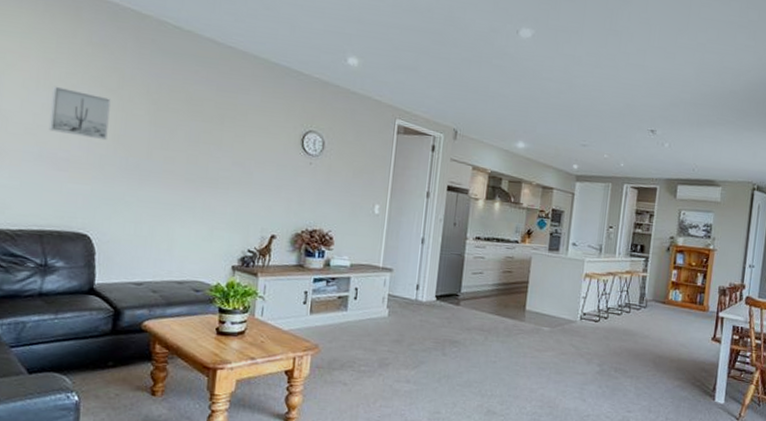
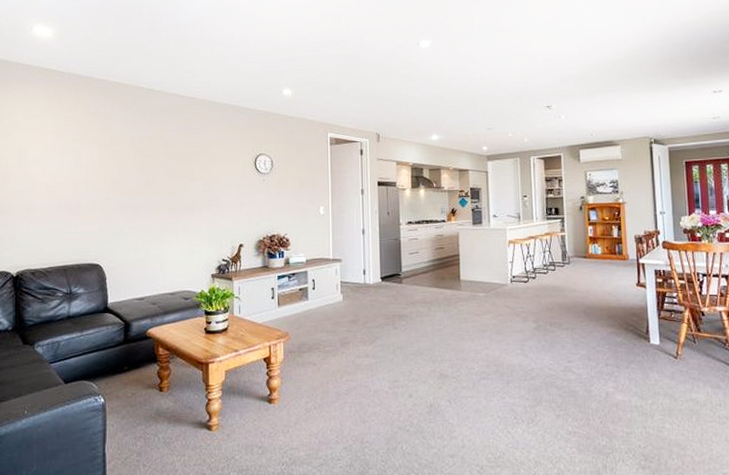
wall art: present [48,86,111,141] -> none [64,150,107,187]

